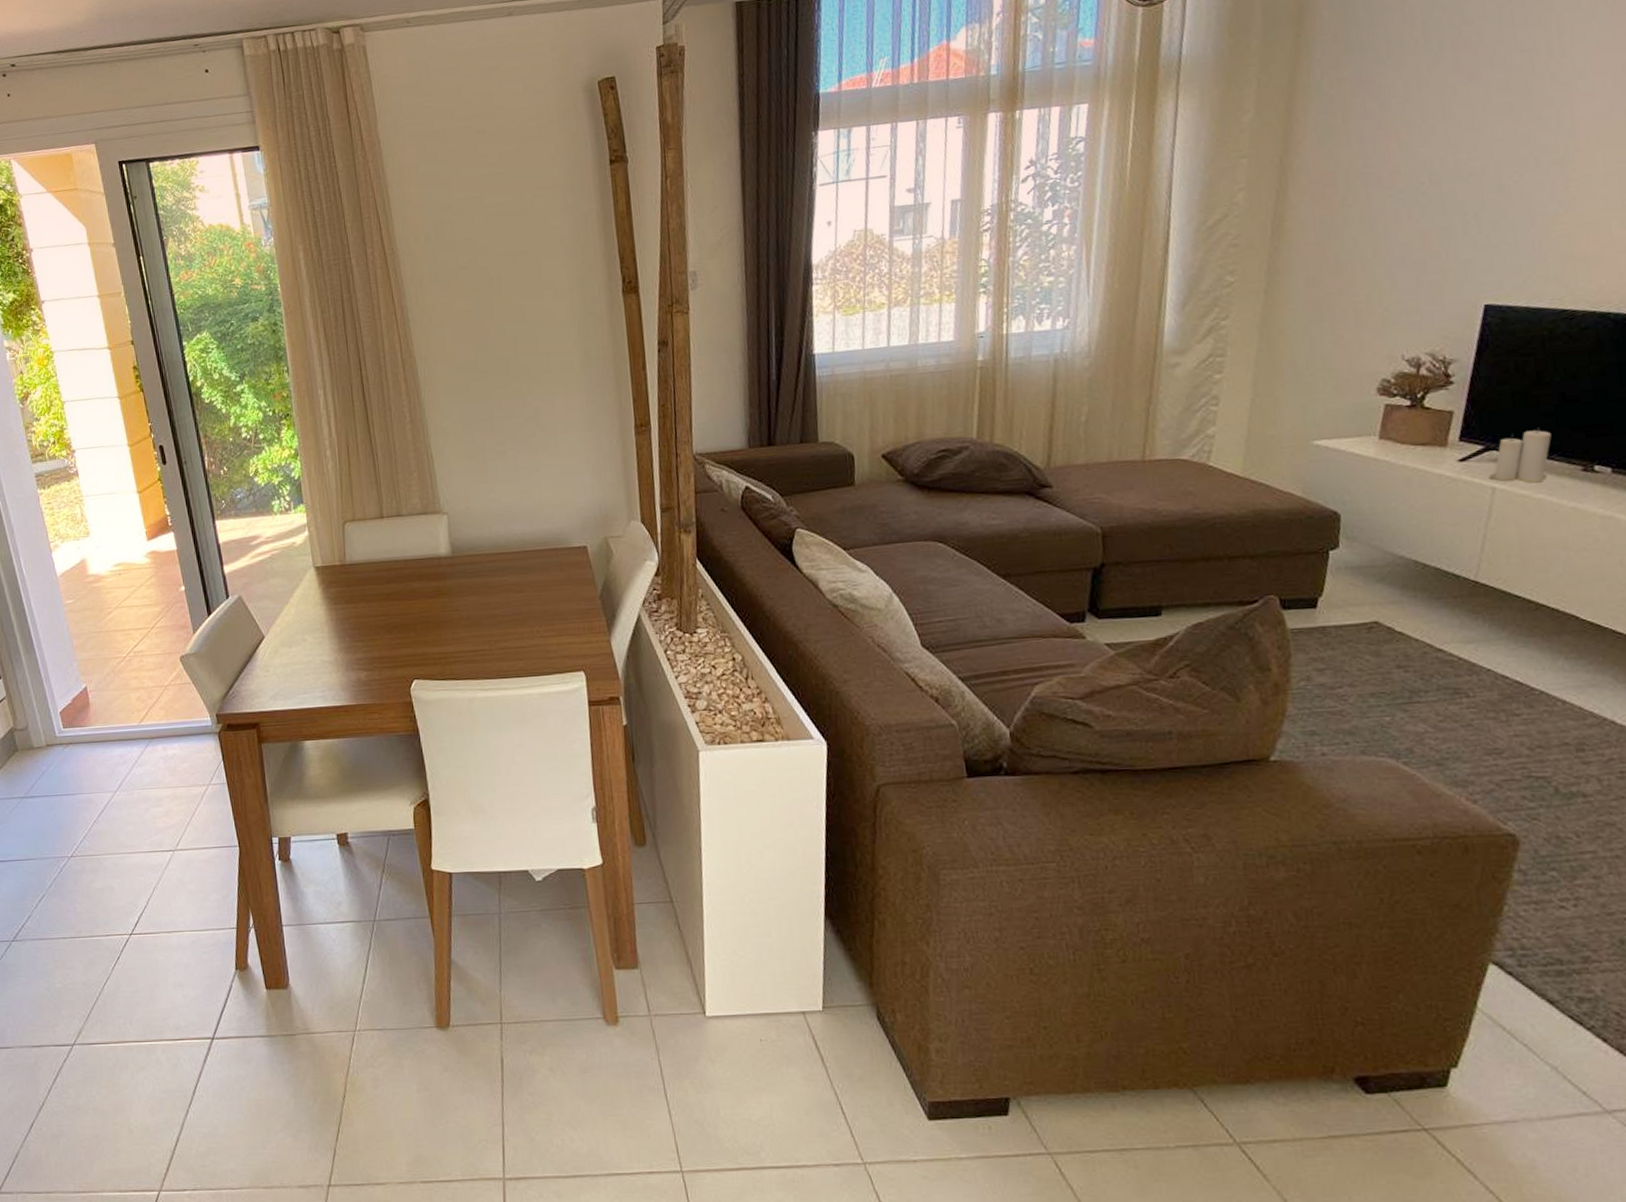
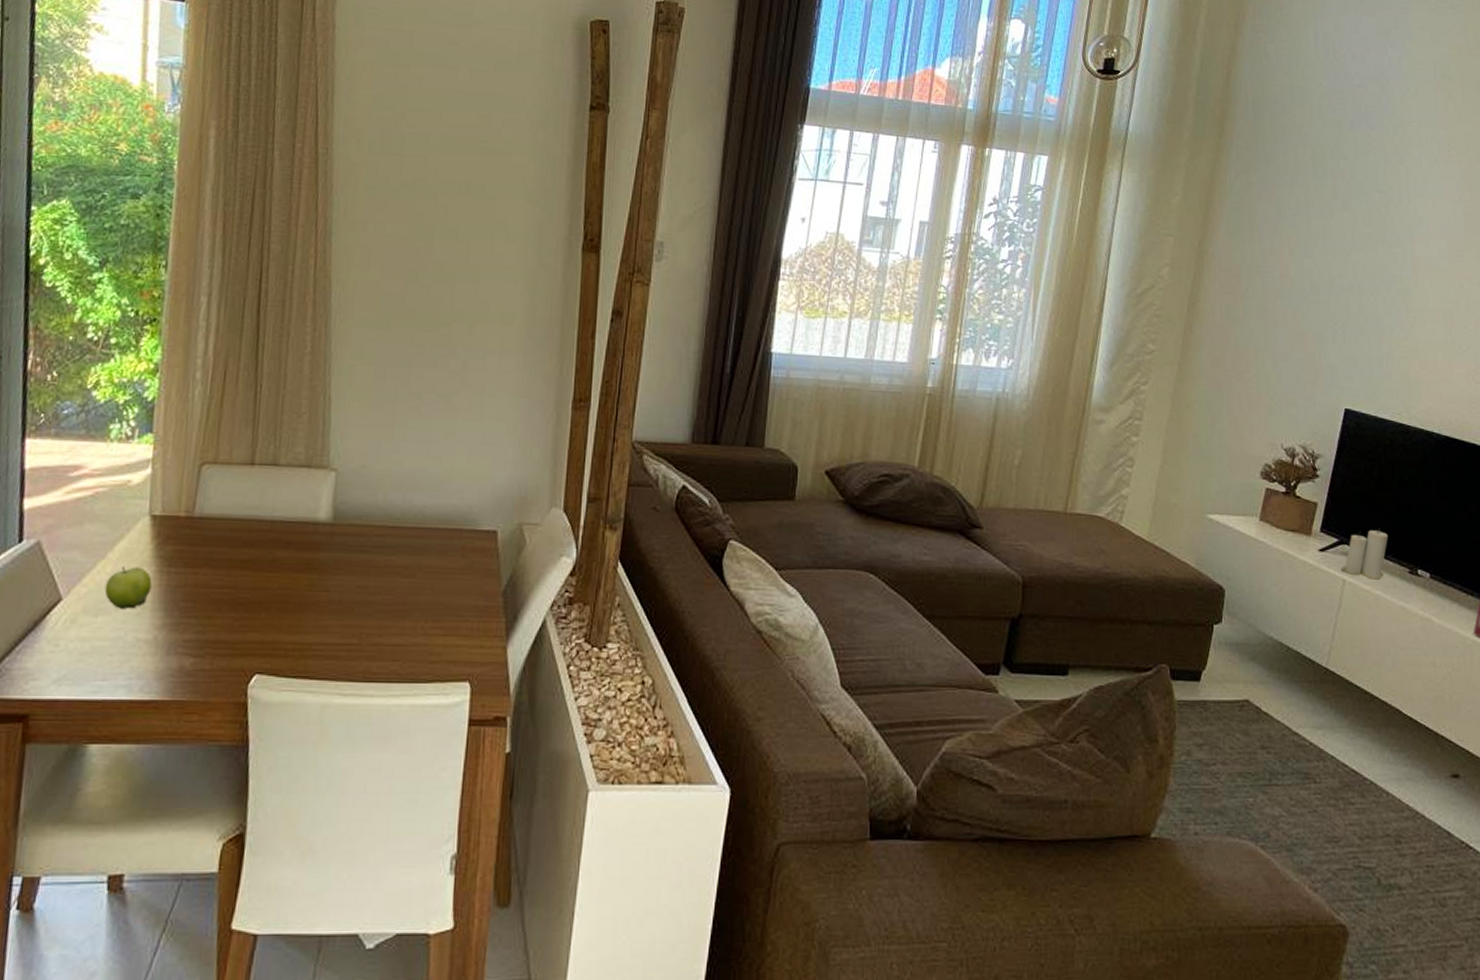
fruit: none [292,607,326,640] -> present [104,567,152,609]

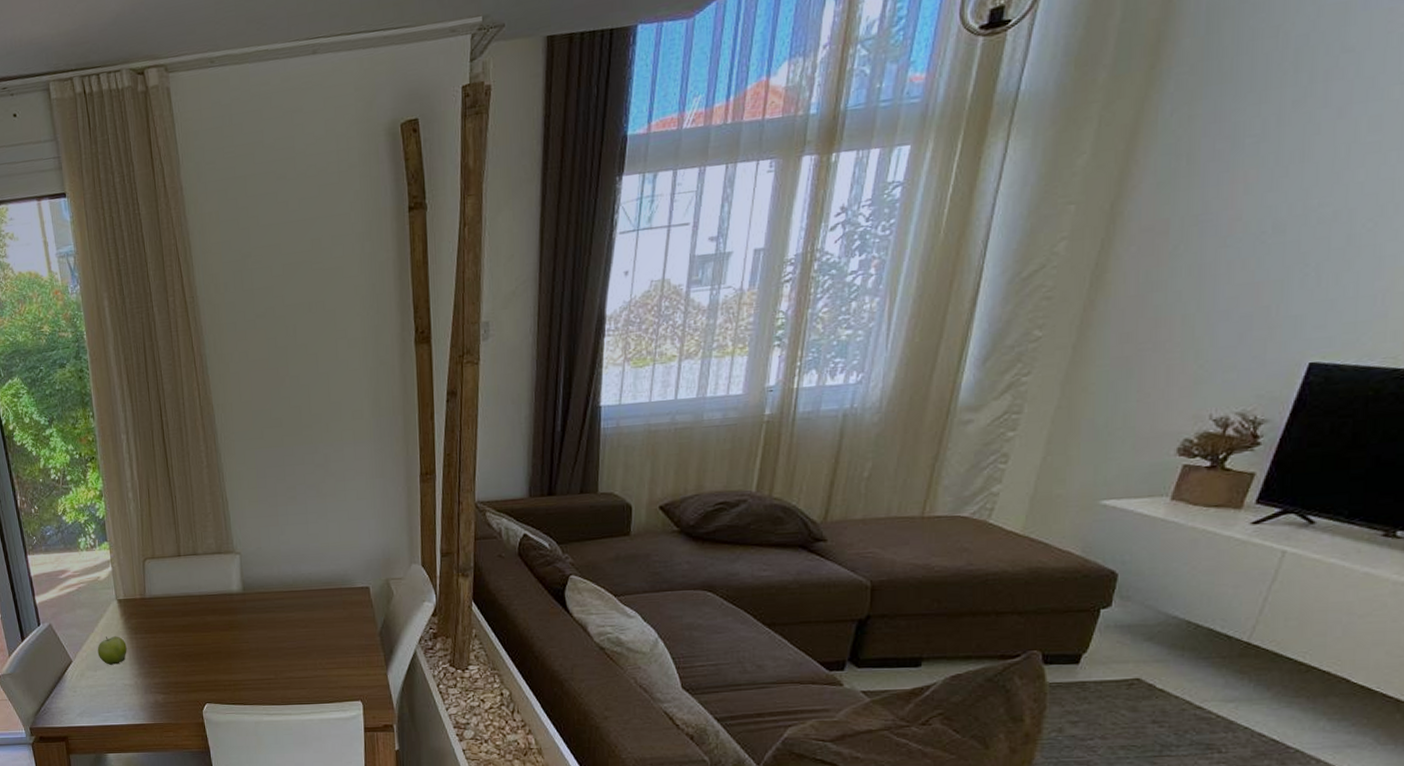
candle: present [1341,528,1388,580] -> none [1281,491,1356,548]

